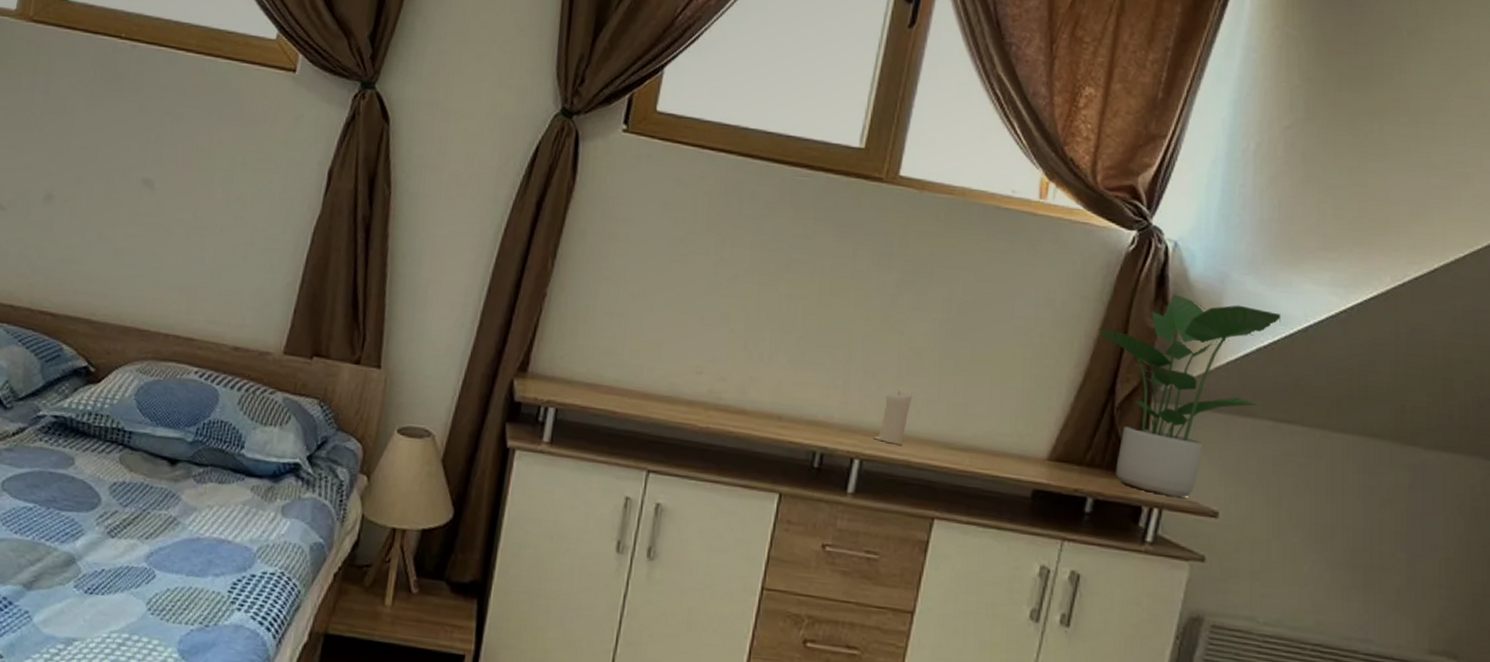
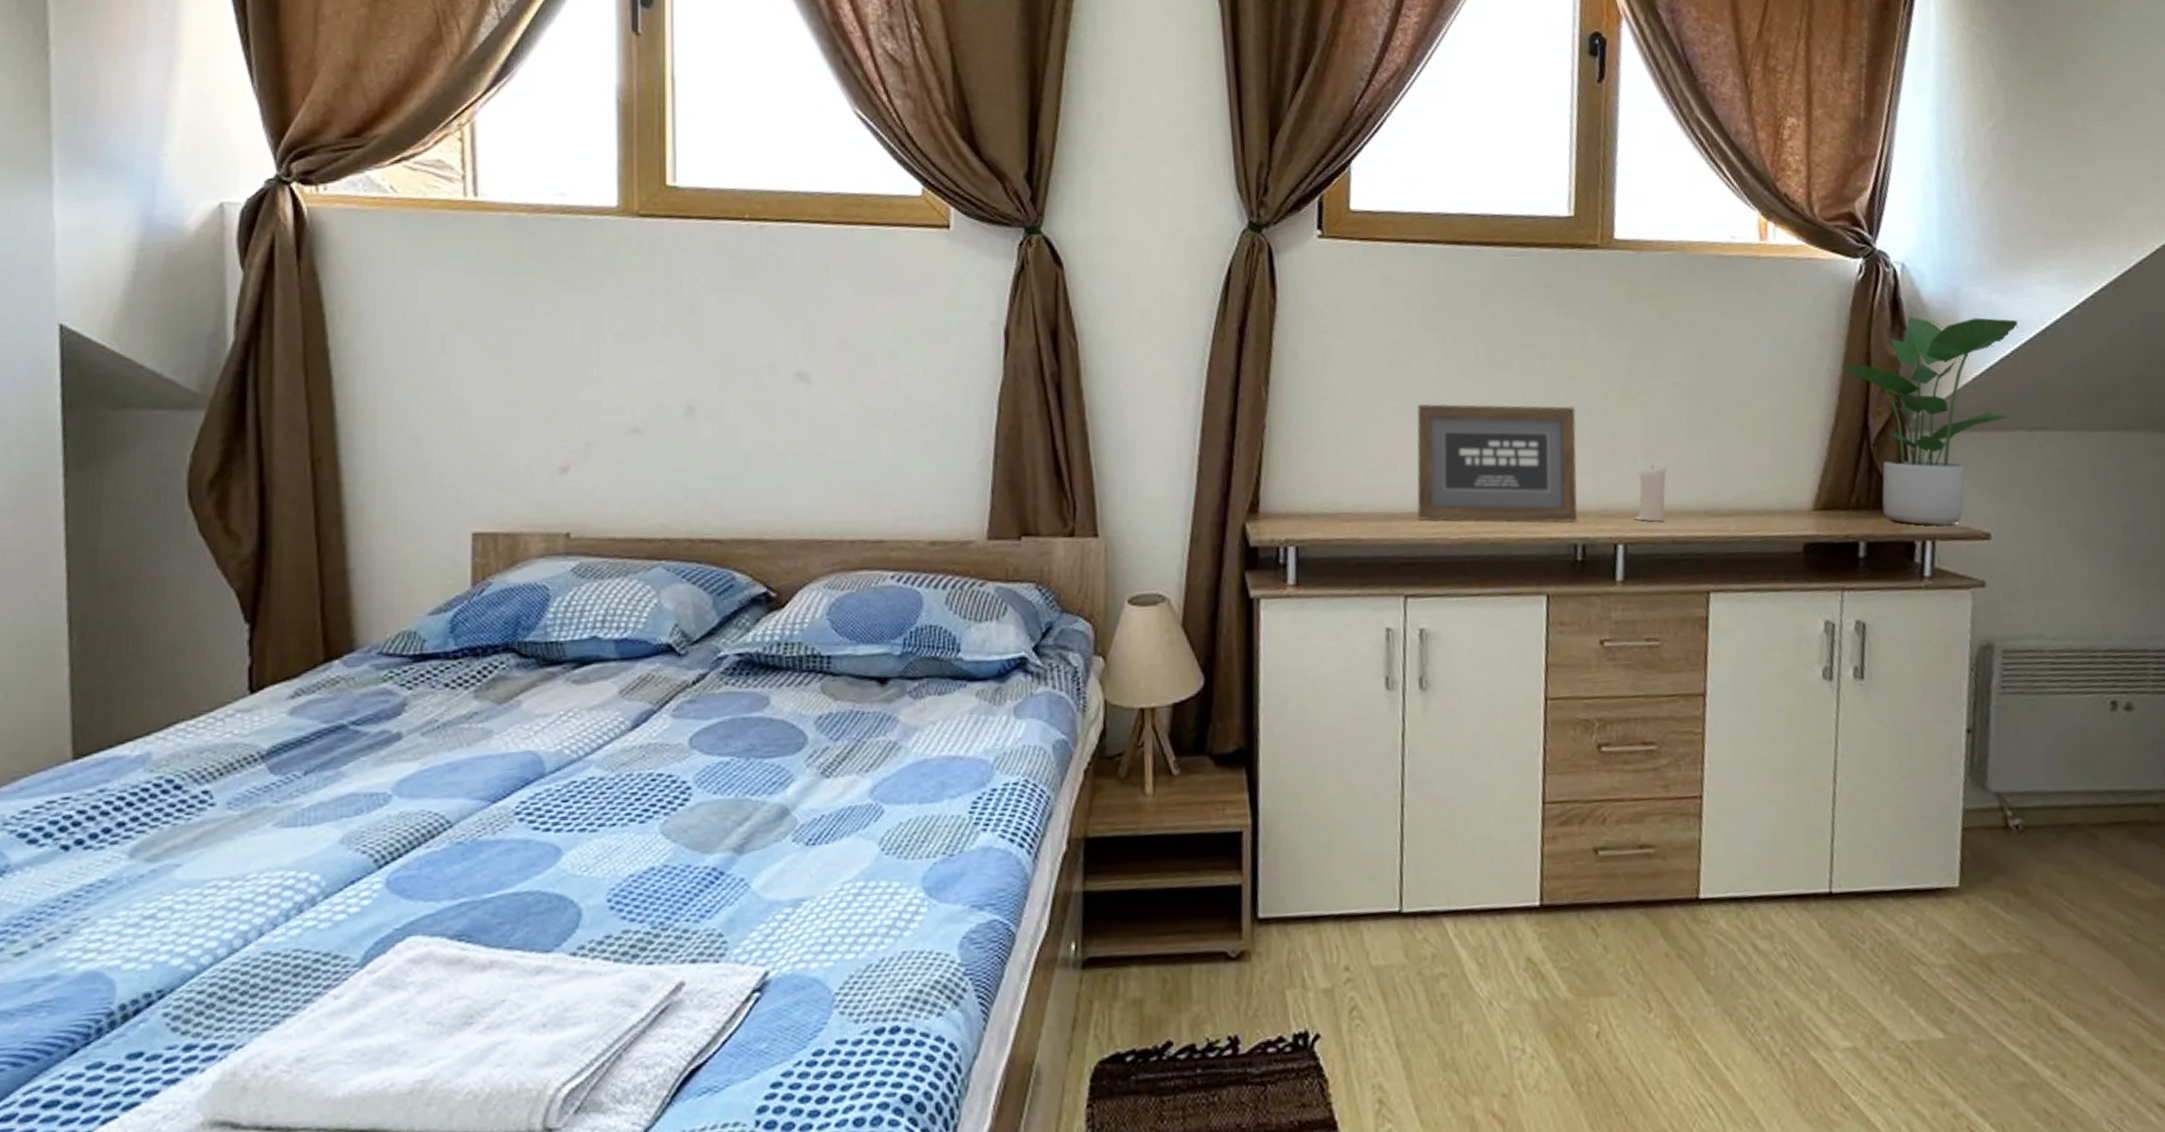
picture frame: none [671,298,835,430] -> present [1416,403,1578,522]

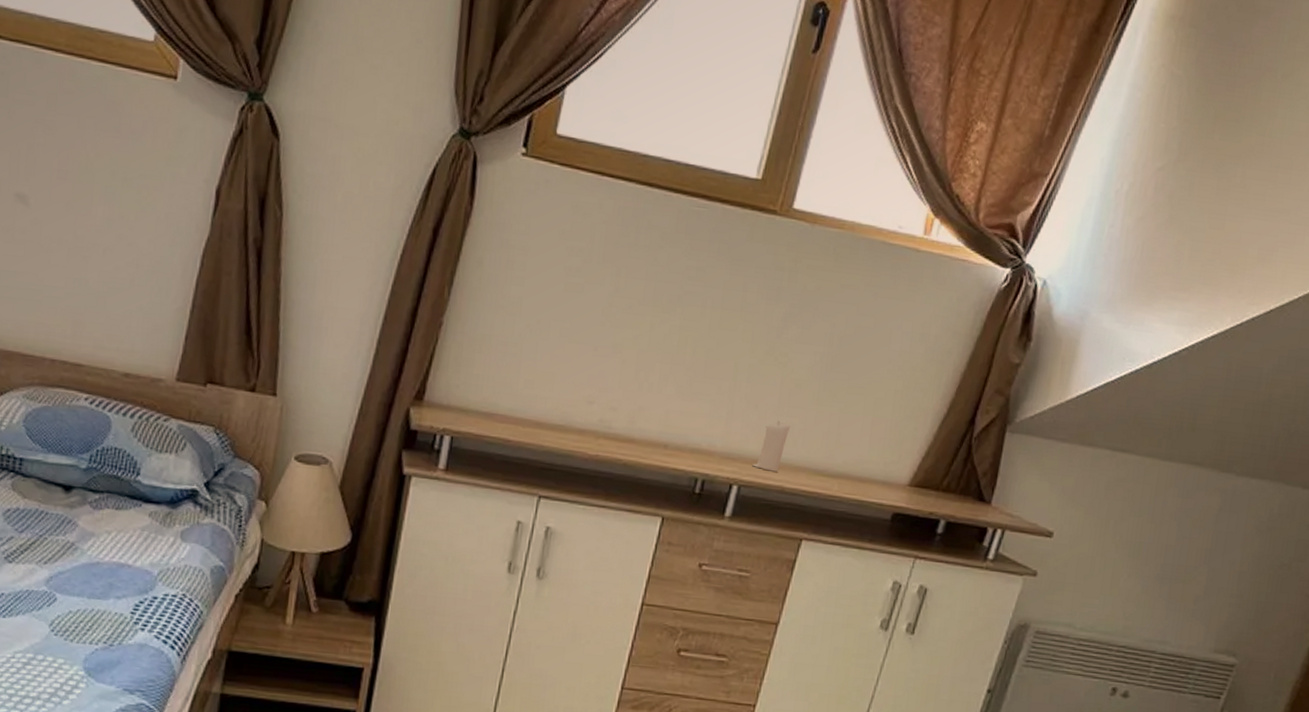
picture frame: present [1416,403,1578,522] -> none [563,328,723,458]
potted plant: present [1842,316,2018,526] -> none [966,329,1130,520]

